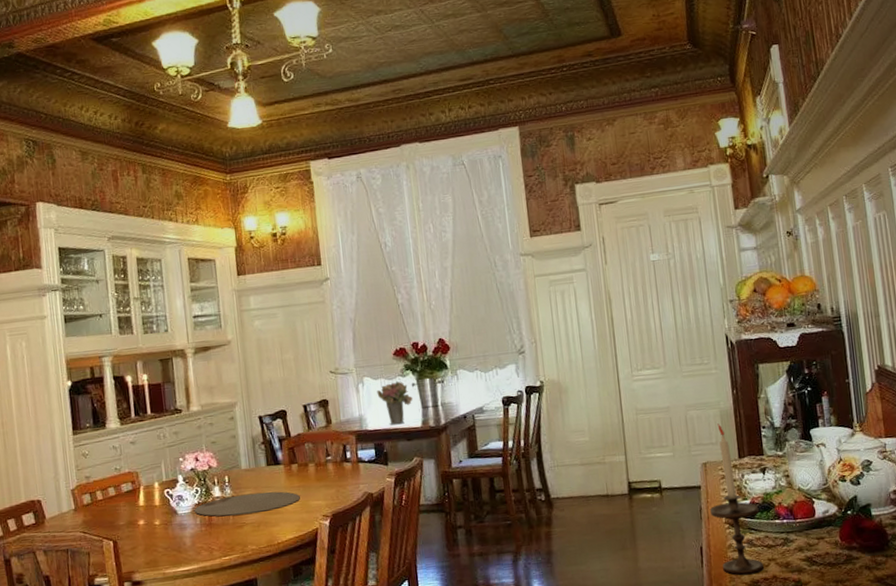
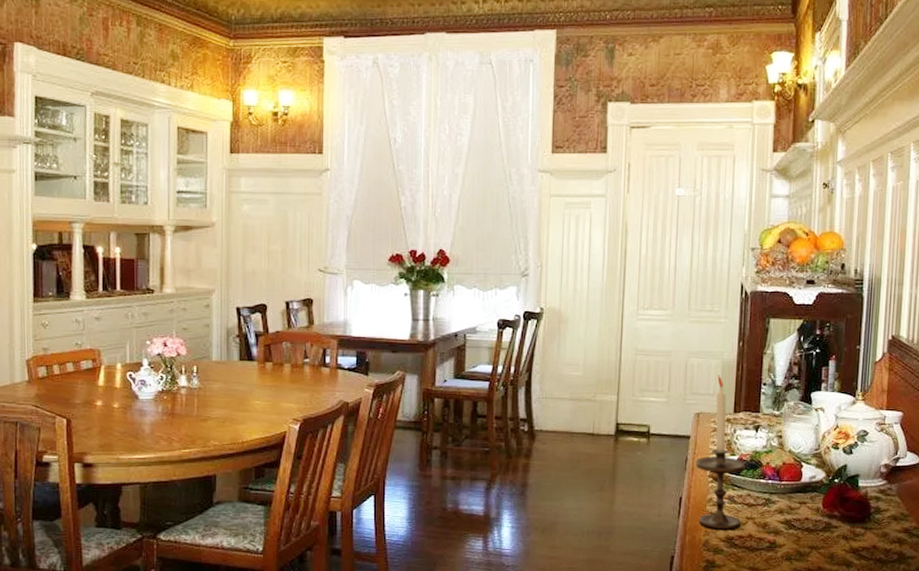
placemat: present [194,491,300,517] -> none [157,387,271,409]
flower bouquet: present [377,381,413,425] -> none [366,289,403,335]

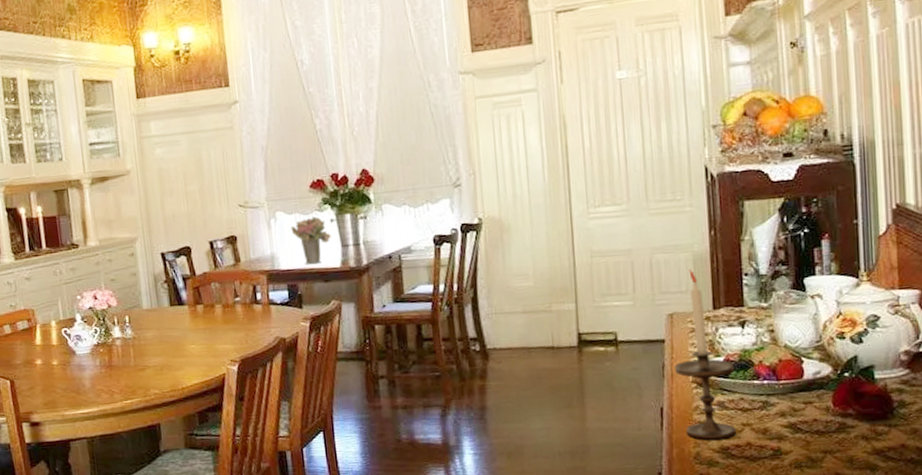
flower bouquet: none [366,289,403,335] -> present [290,216,331,265]

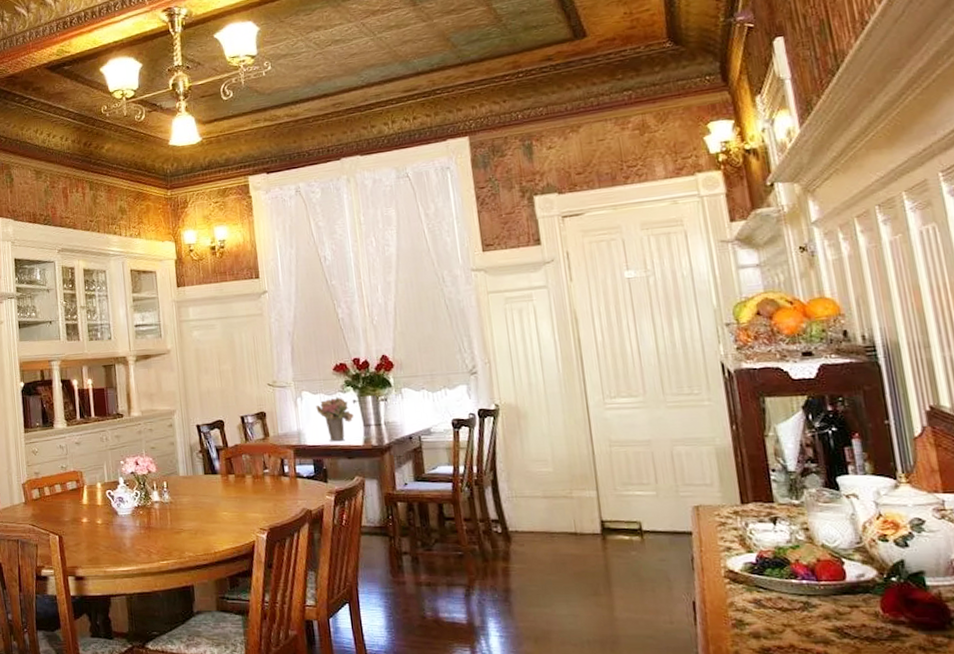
candlestick: present [675,269,736,441] -> none [705,462,777,640]

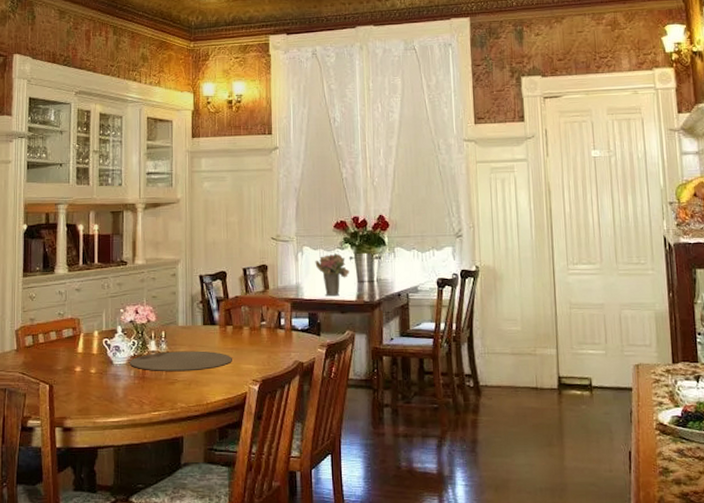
placemat: none [134,500,237,522] -> present [129,351,232,372]

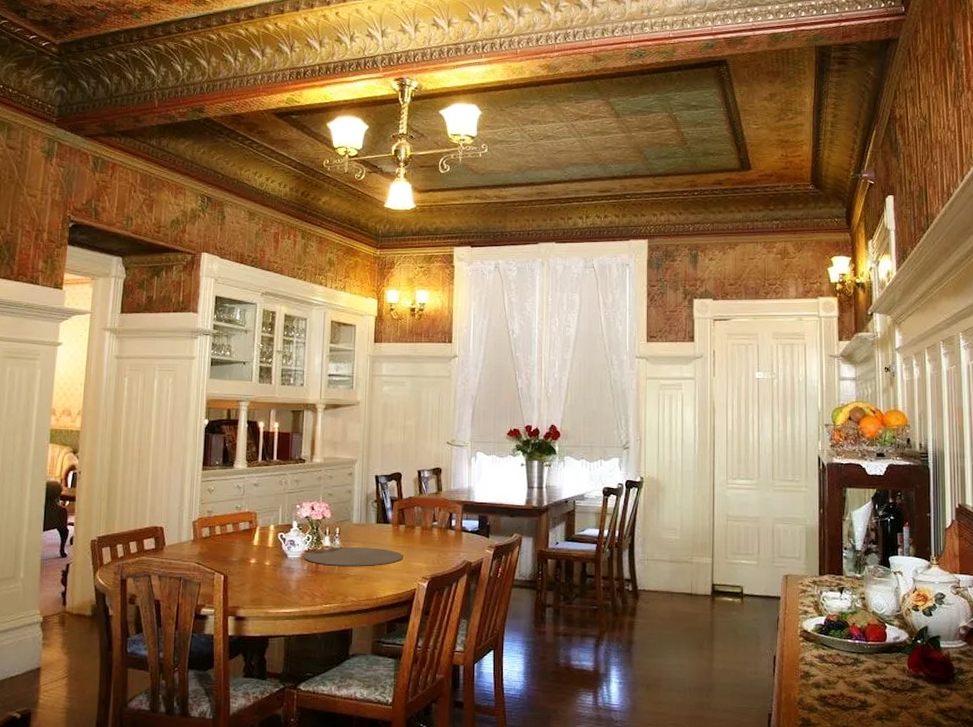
flower bouquet: present [315,253,349,296] -> none [487,459,520,501]

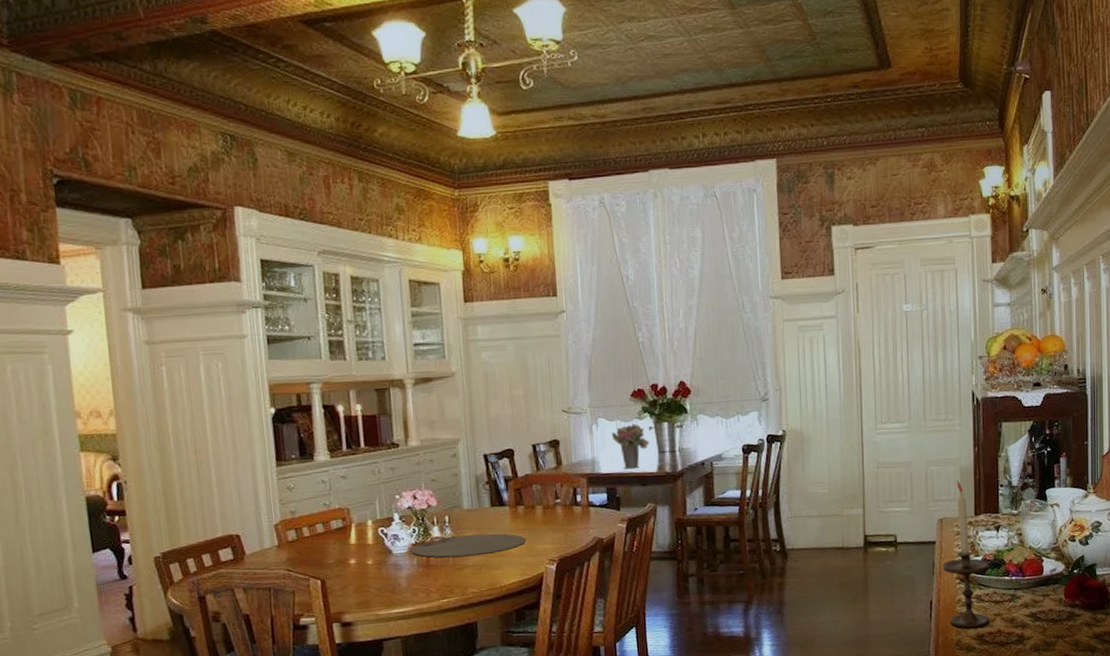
flower bouquet: none [487,459,520,501] -> present [611,424,649,469]
candlestick: none [787,539,834,689] -> present [943,480,990,629]

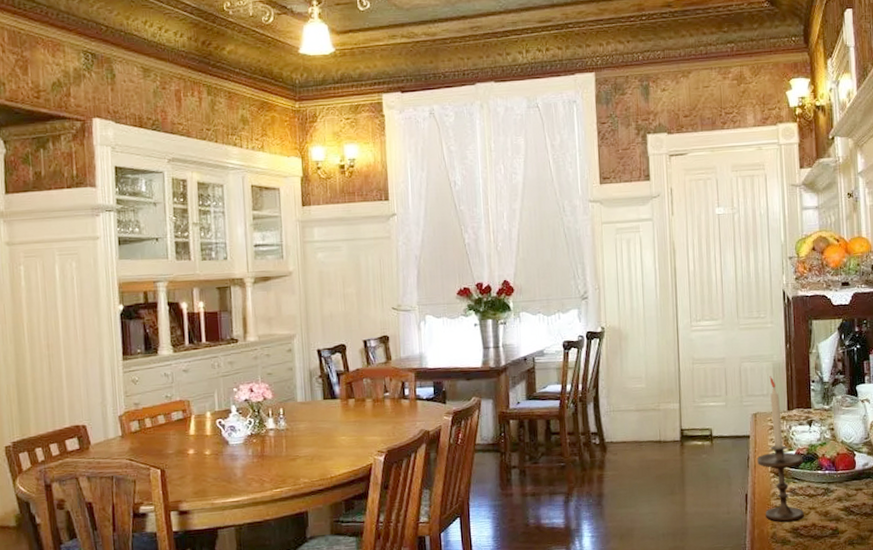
placemat: present [410,533,526,558] -> none [246,425,356,449]
flower bouquet: present [611,424,649,469] -> none [438,321,474,364]

